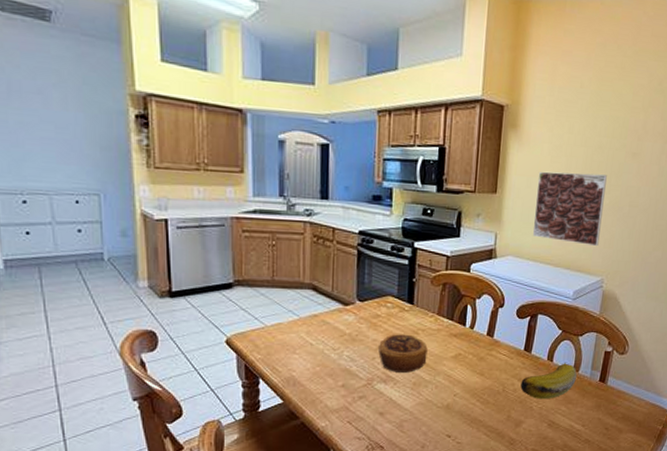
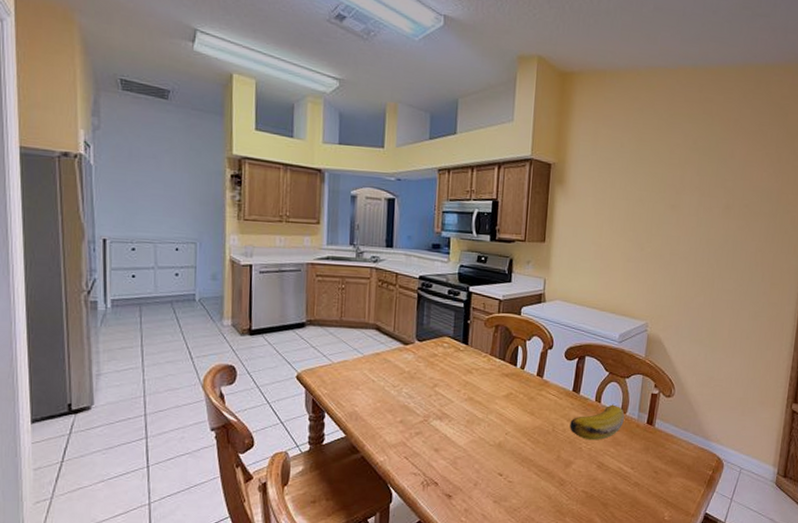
pastry: present [378,334,428,372] -> none [435,372,481,410]
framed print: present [532,171,607,246] -> none [579,222,648,291]

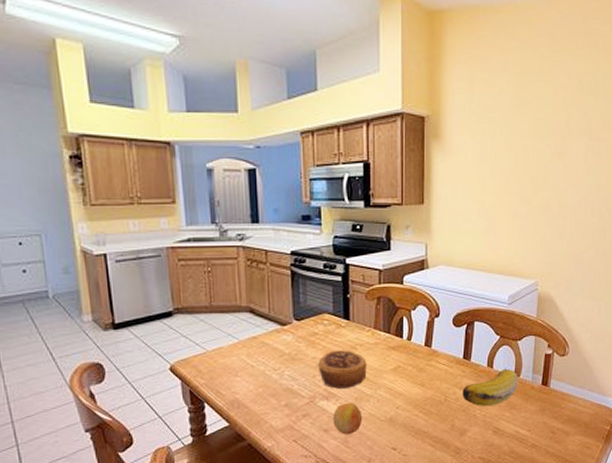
pastry: none [435,372,481,410] -> present [318,350,367,389]
fruit: none [444,424,473,456] -> present [333,402,363,434]

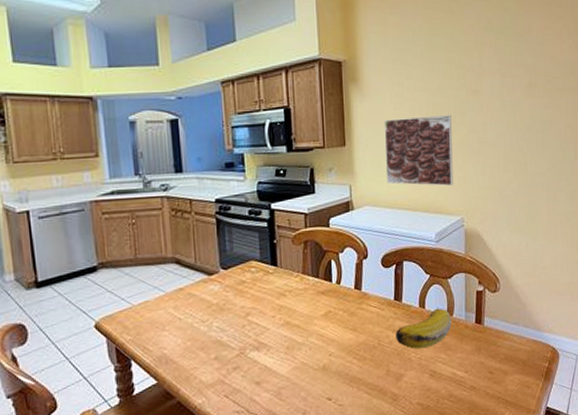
pastry: present [318,350,367,389] -> none [247,297,297,338]
fruit: present [333,402,363,434] -> none [265,351,296,386]
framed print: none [462,177,533,249] -> present [384,115,453,186]

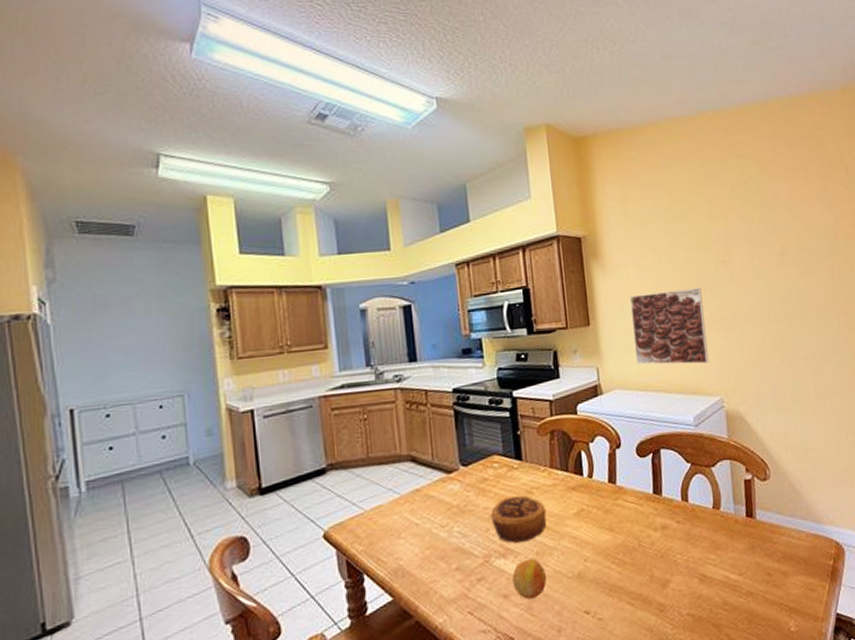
pastry: none [247,297,297,338] -> present [491,495,547,543]
fruit: none [265,351,296,386] -> present [512,558,547,599]
banana: present [396,308,451,349] -> none [657,501,720,550]

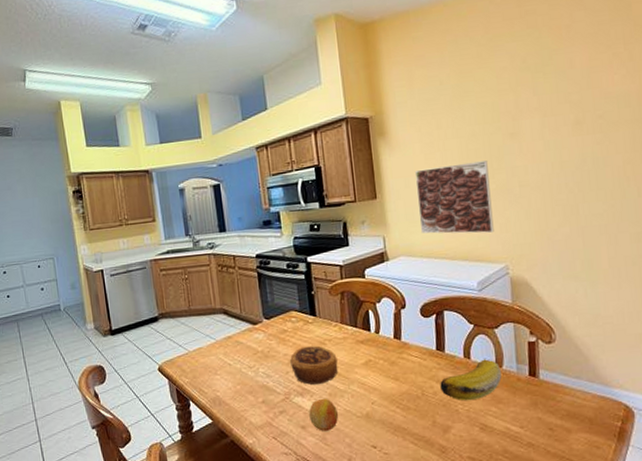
banana: none [657,501,720,550] -> present [440,359,502,401]

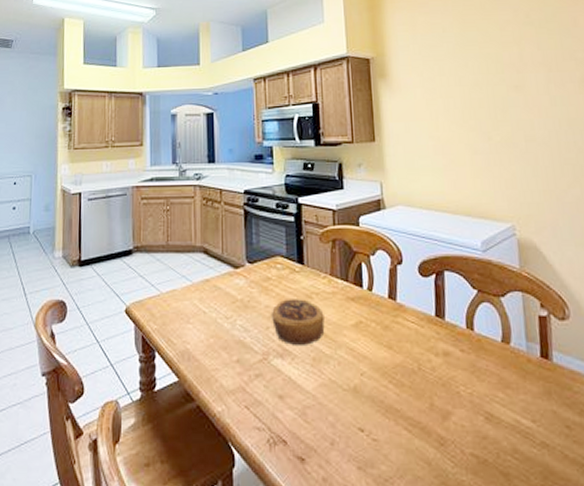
fruit: present [309,398,339,431] -> none [289,363,323,404]
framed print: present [414,161,494,234] -> none [415,111,499,188]
banana: present [440,359,502,401] -> none [439,332,509,382]

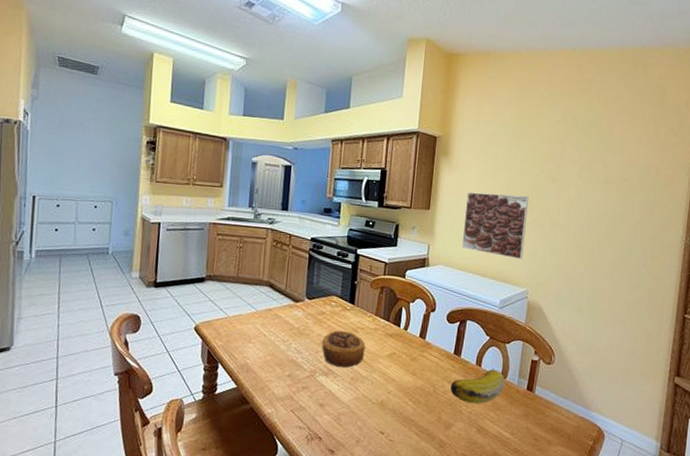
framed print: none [415,111,499,188] -> present [461,192,529,259]
banana: none [439,332,509,382] -> present [450,369,505,404]

